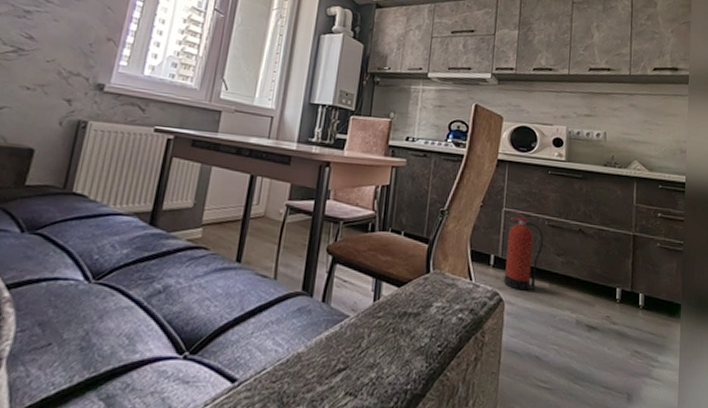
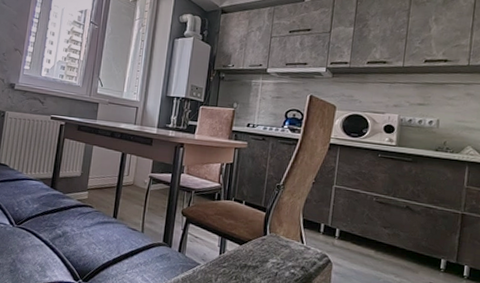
fire extinguisher: present [503,211,543,291] -> none [332,188,371,256]

